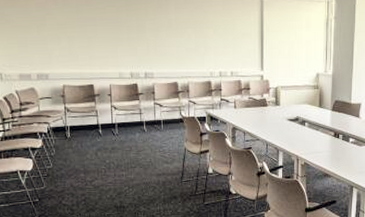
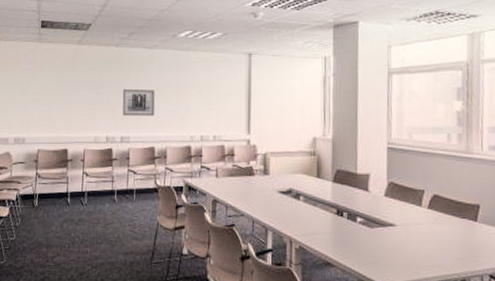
wall art: none [142,26,176,54] -> present [122,89,156,116]

